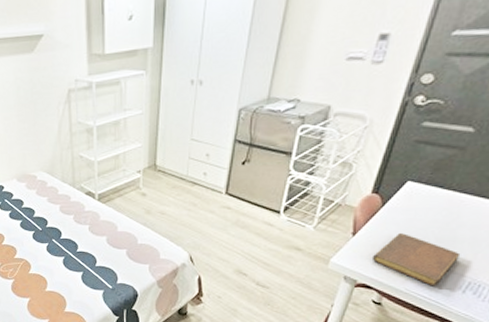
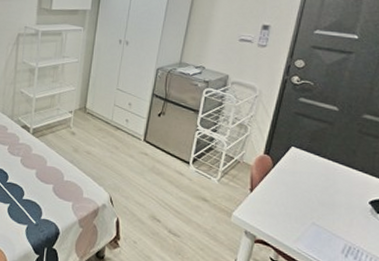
notebook: present [371,233,461,287] -> none [267,193,340,249]

